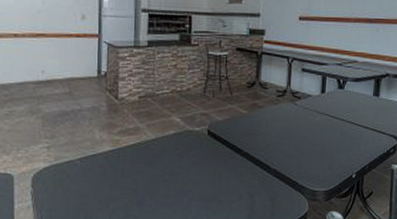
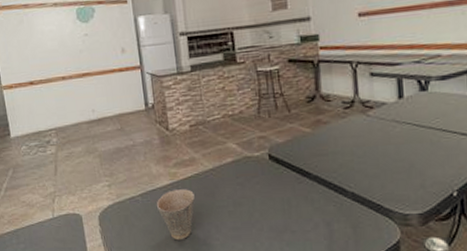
cup: none [94,156,134,205] -> present [156,189,195,241]

